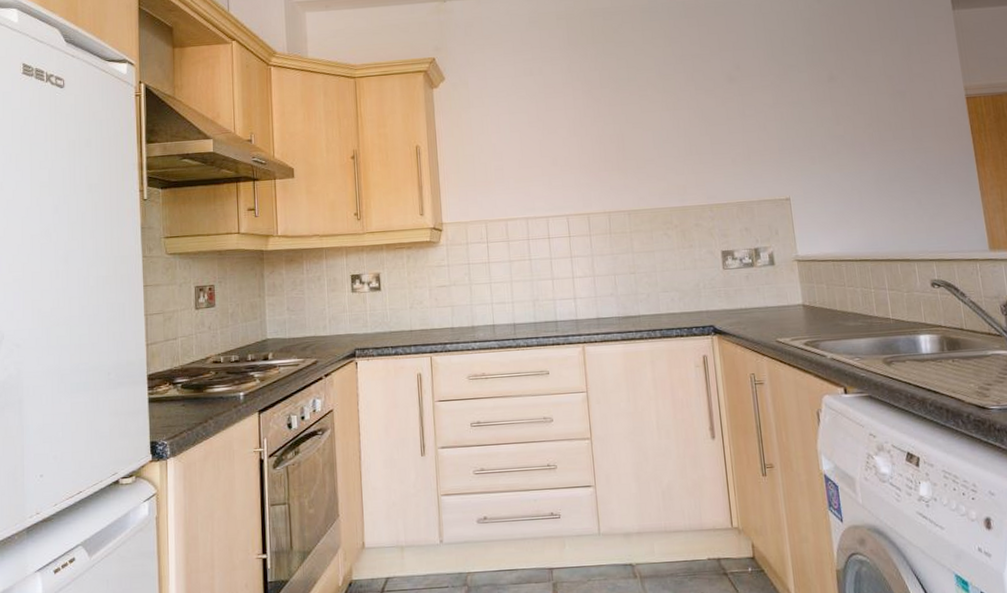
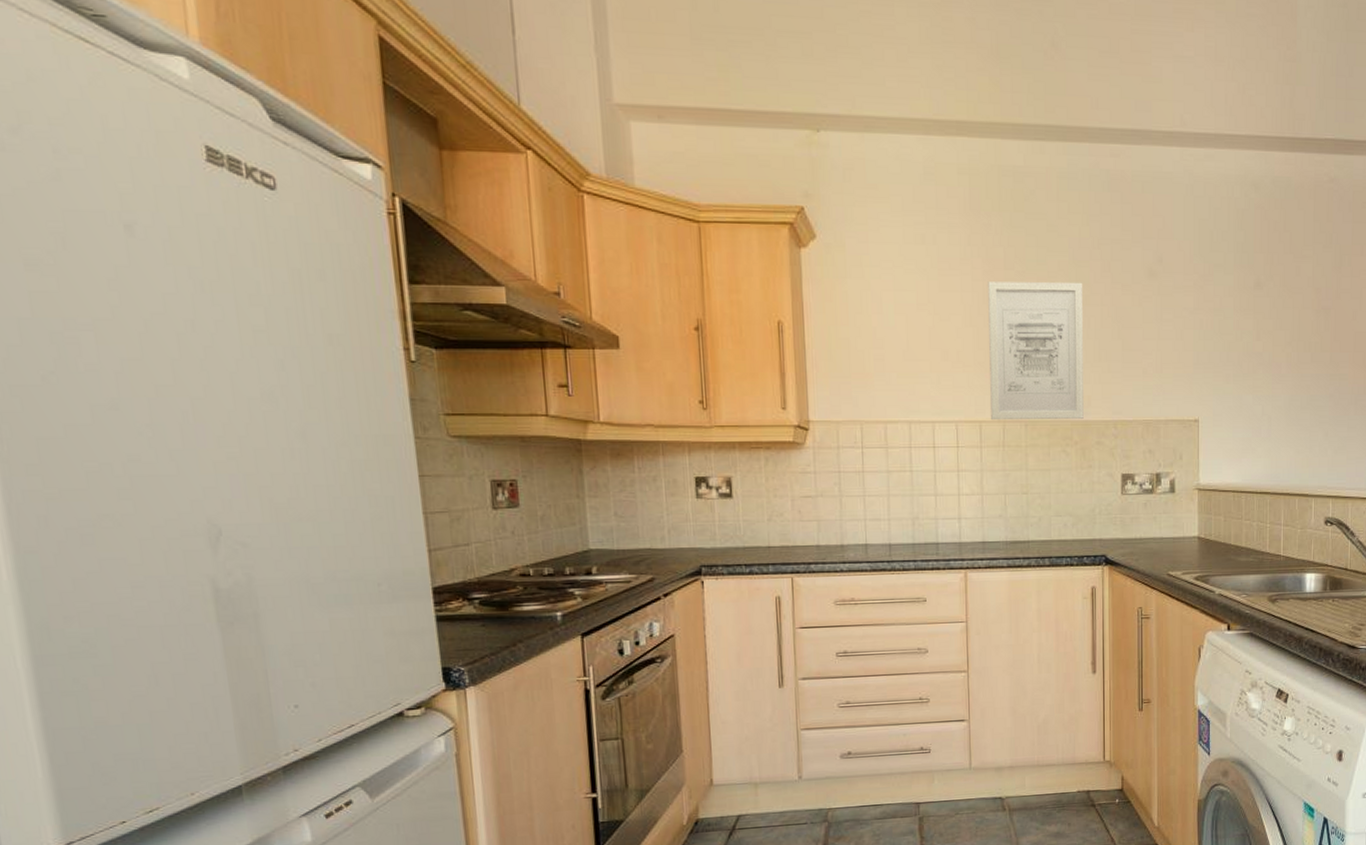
wall art: none [587,92,681,212] -> present [988,281,1084,421]

